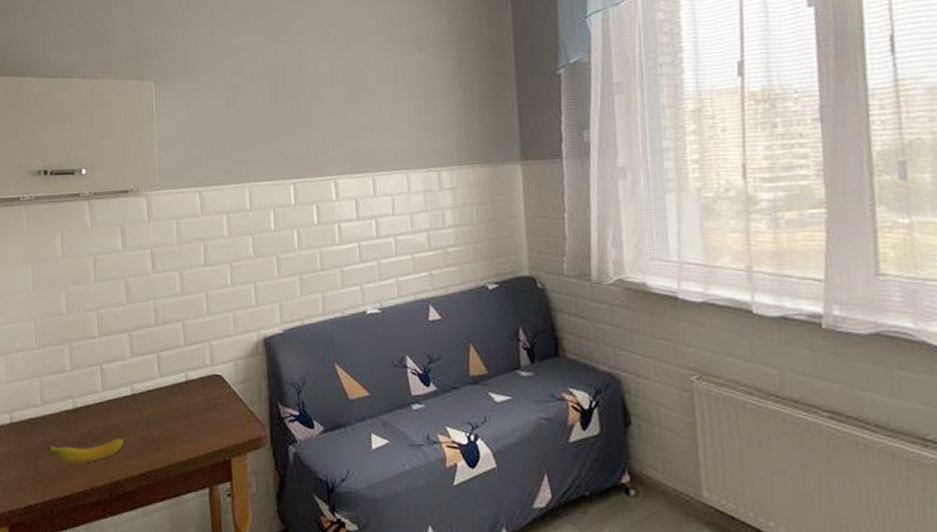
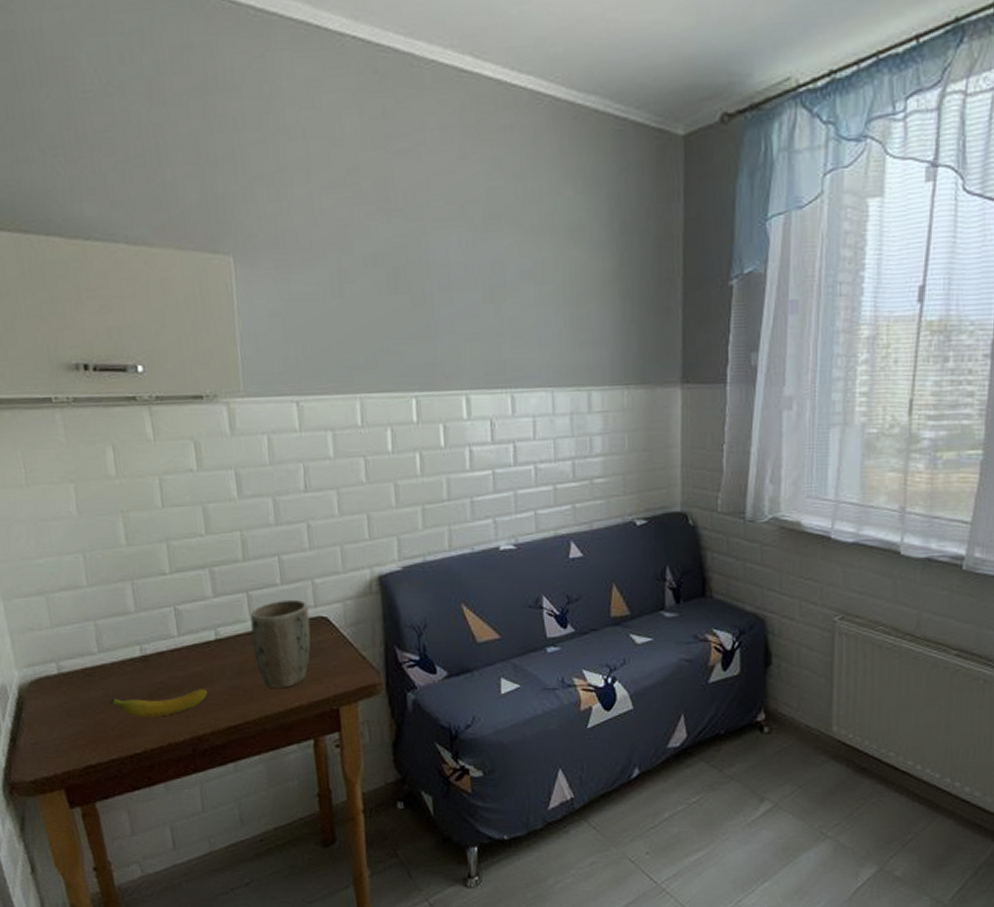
plant pot: none [159,359,208,440] -> present [250,599,311,689]

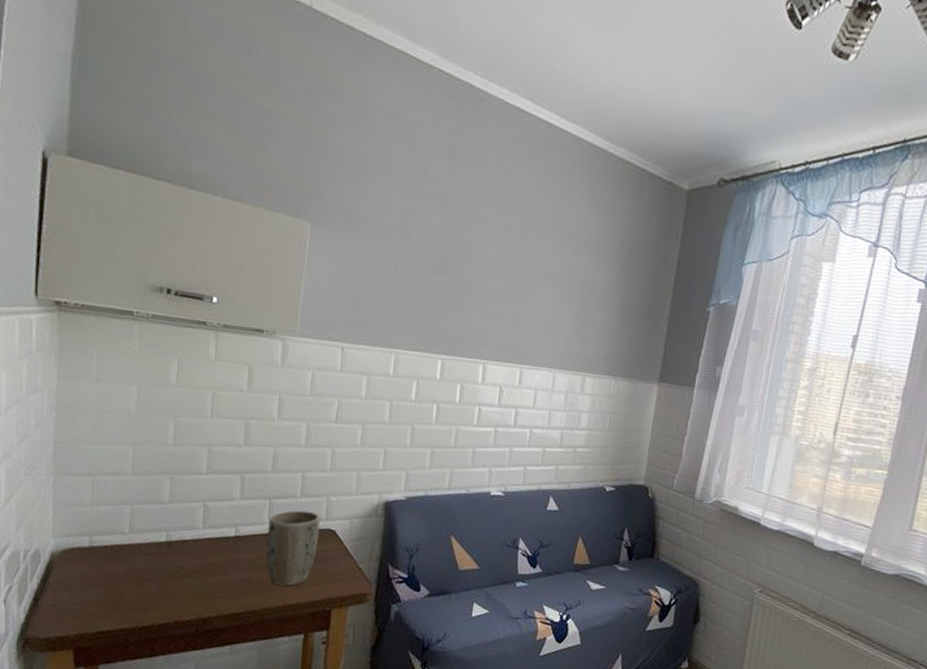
banana: present [110,689,208,717] -> none [130,574,219,597]

